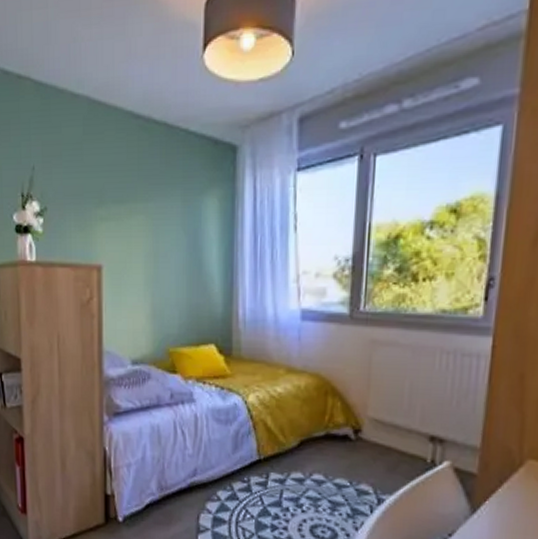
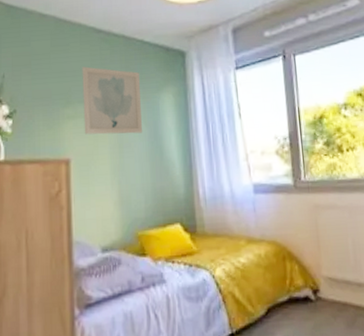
wall art: none [117,160,182,242] -> present [82,66,143,135]

